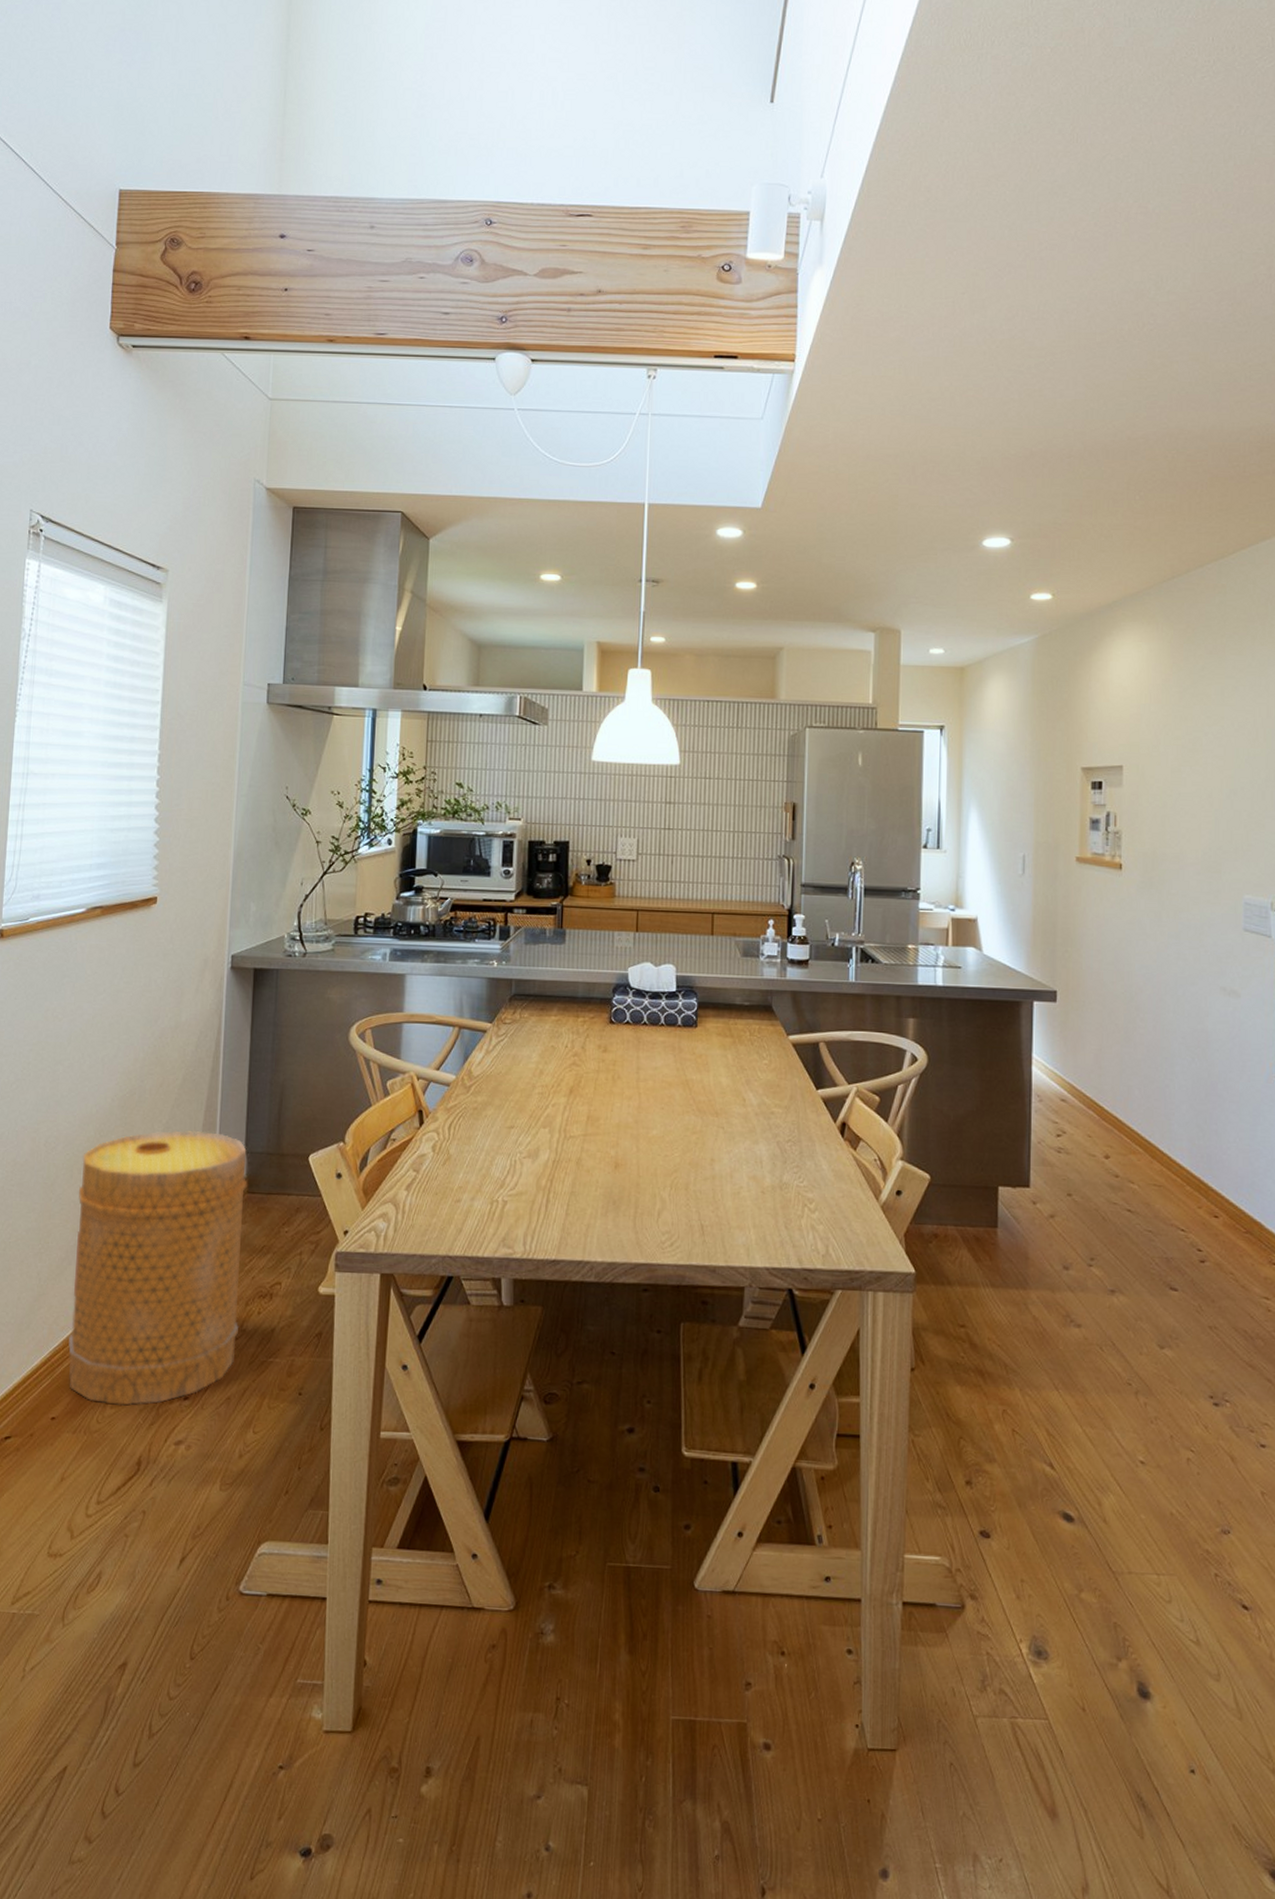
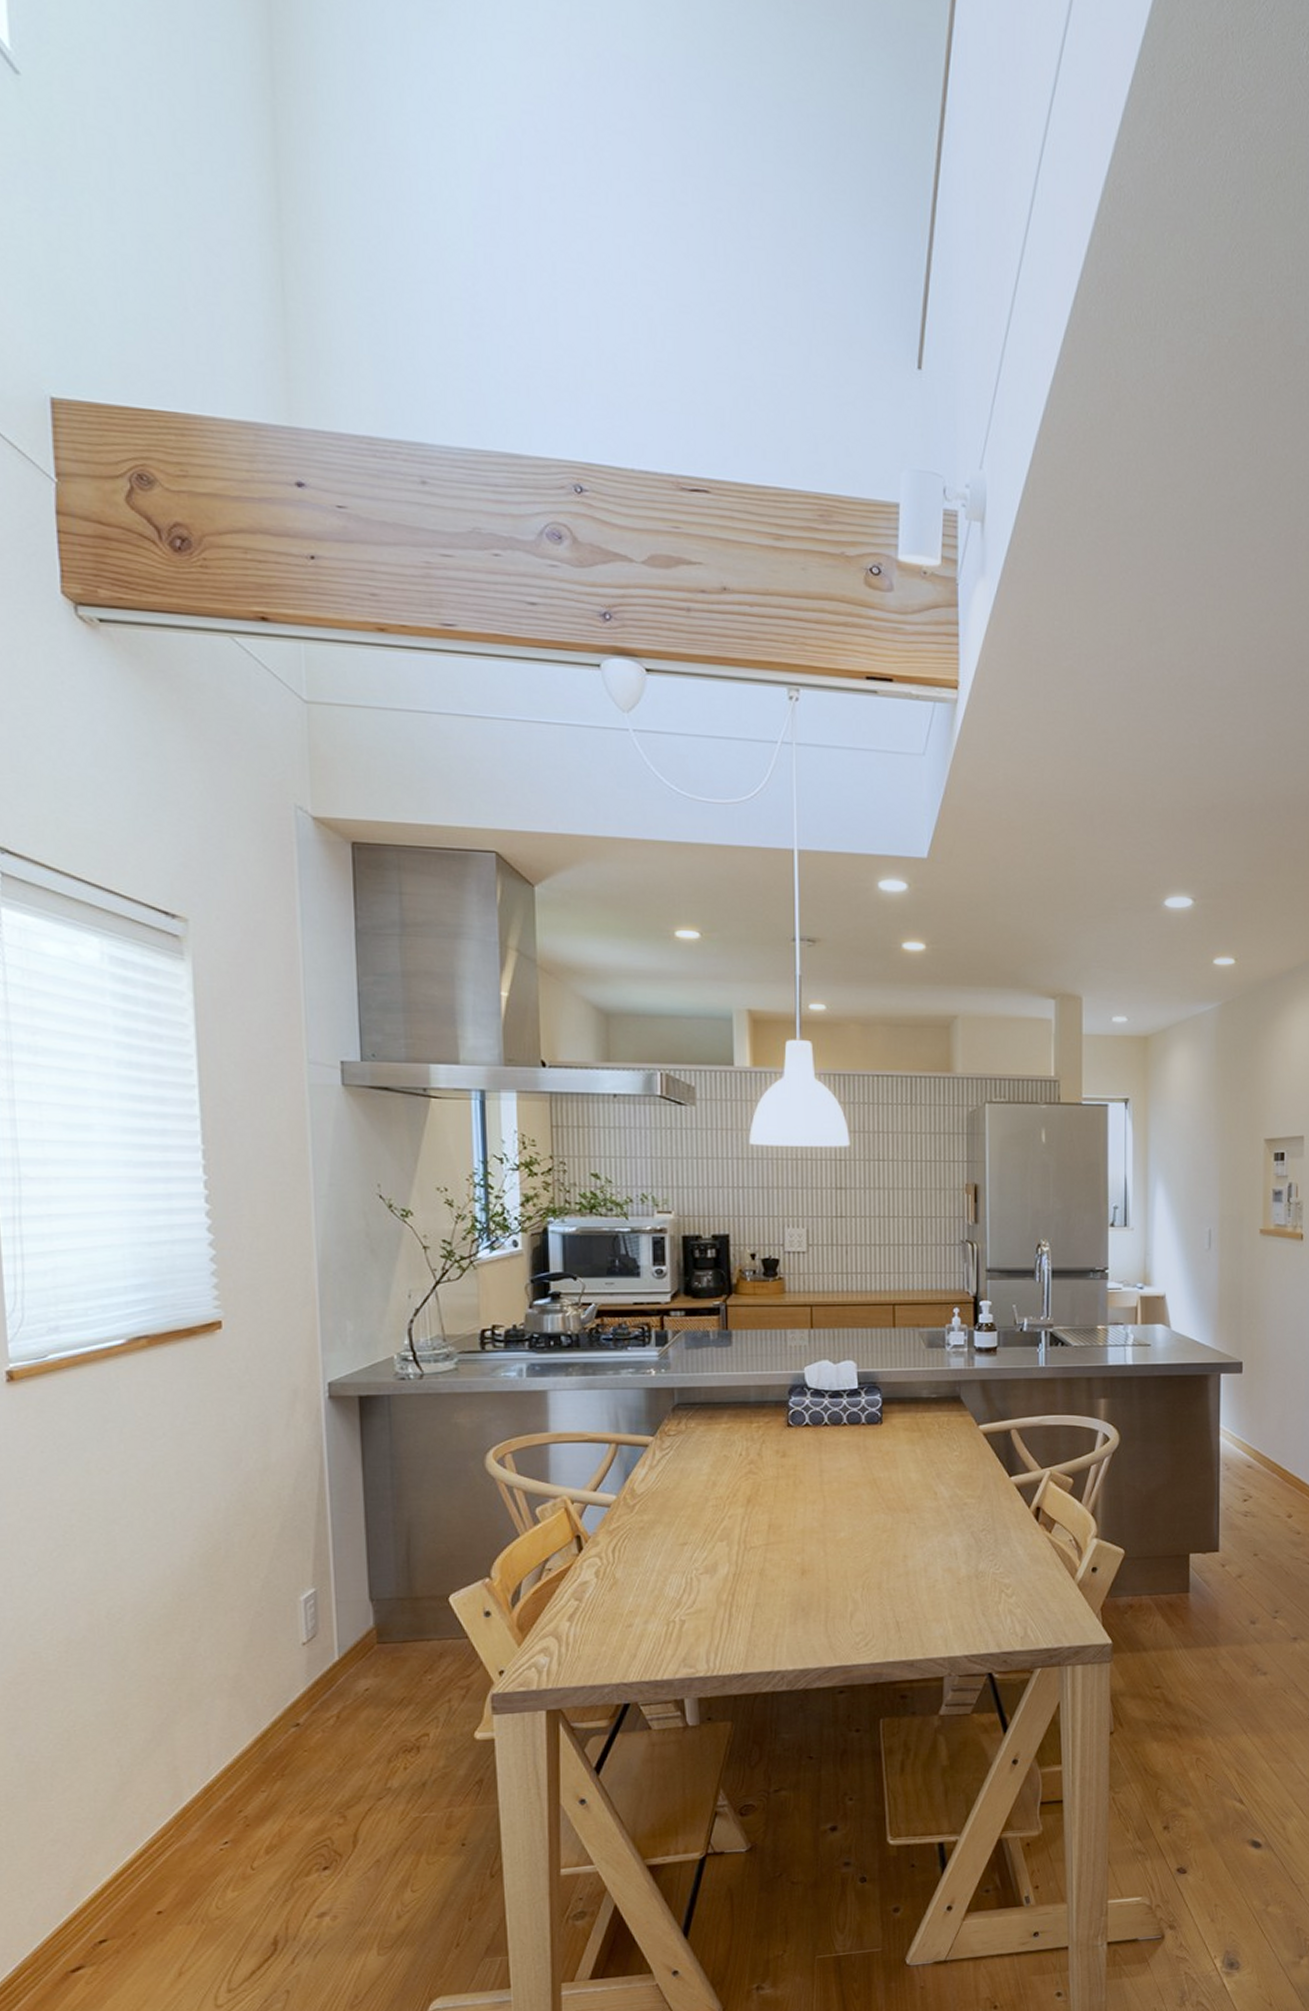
basket: present [68,1130,247,1406] -> none [159,1582,382,1888]

